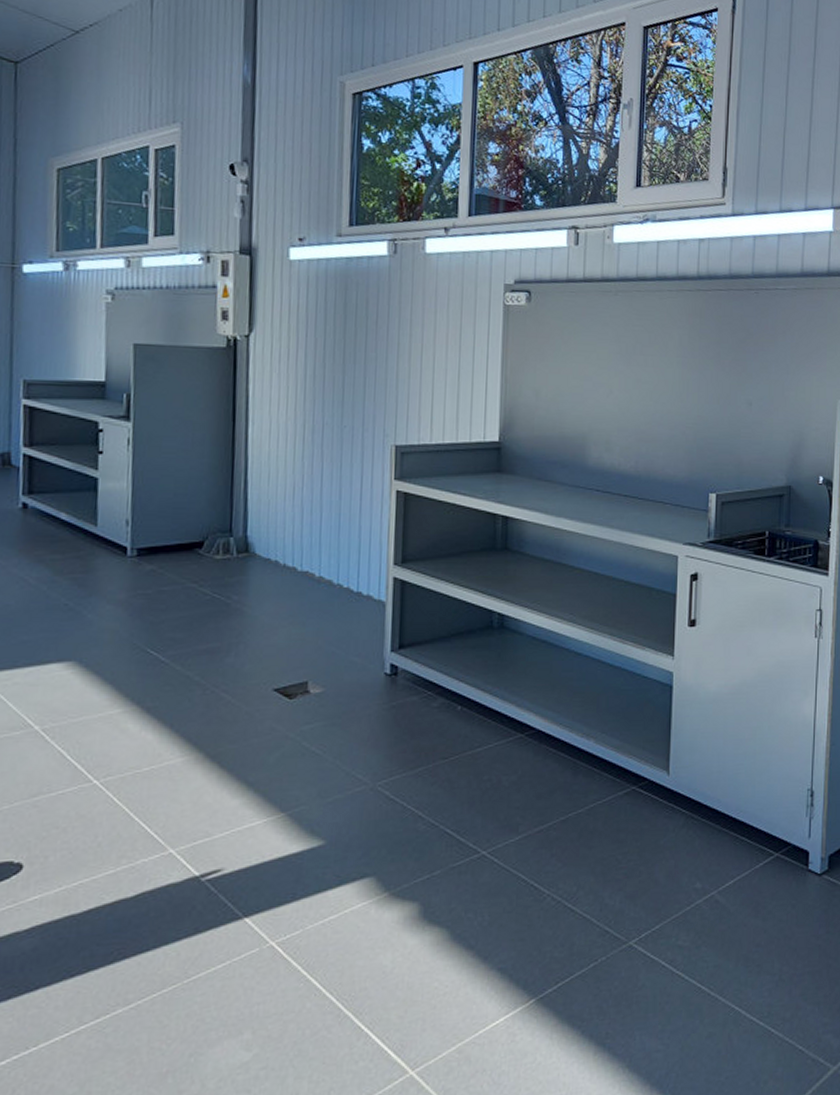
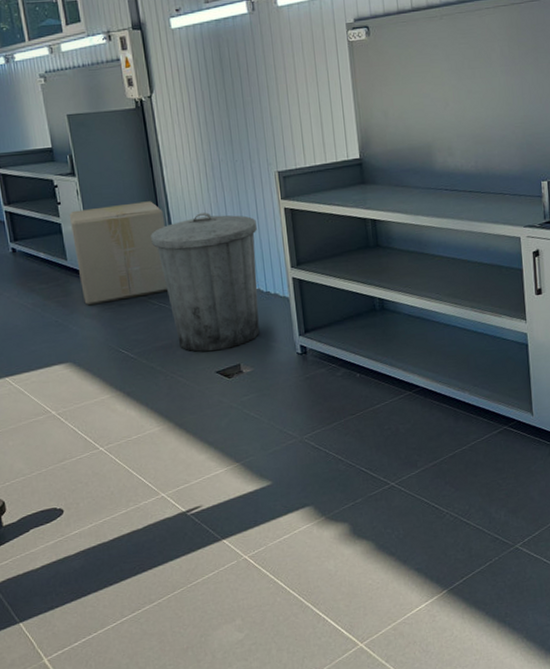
cardboard box: none [109,462,240,588] -> present [69,201,169,306]
trash can: none [217,485,358,663] -> present [151,212,260,352]

